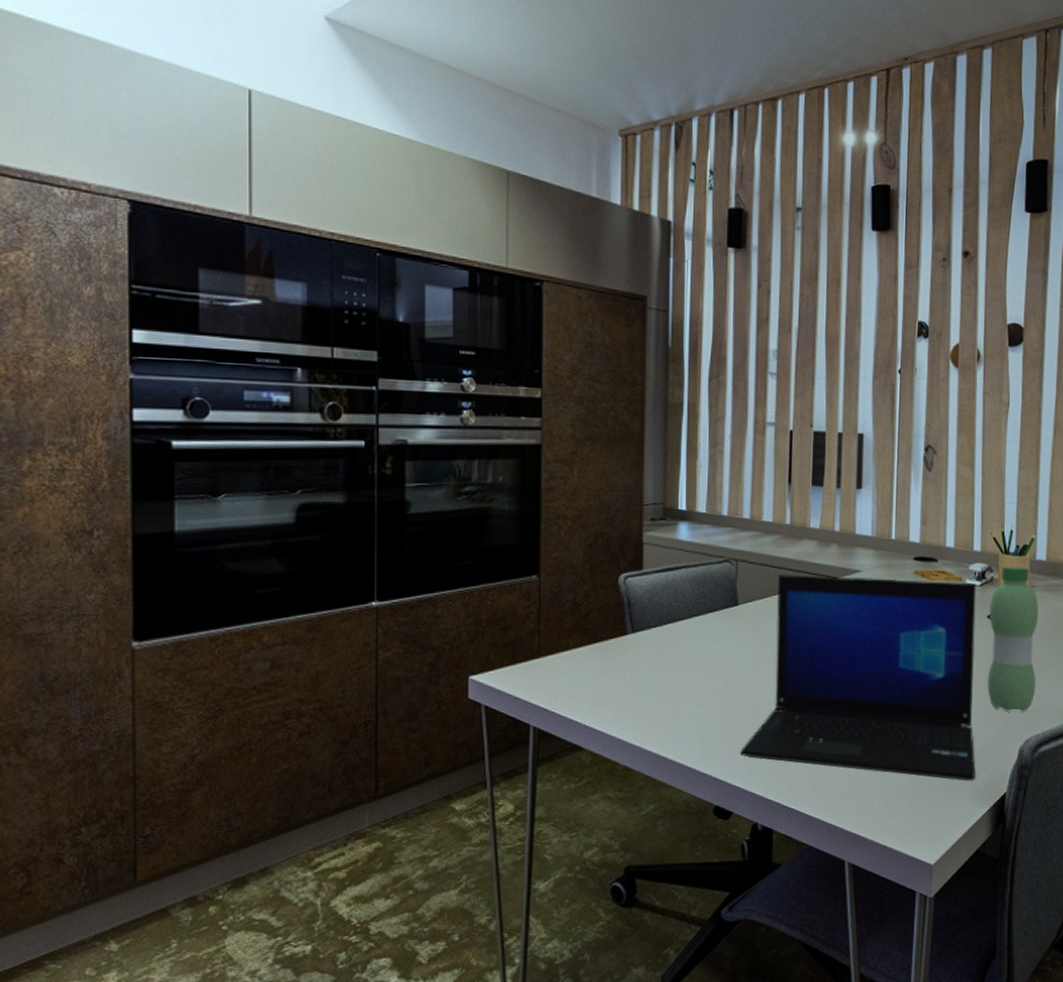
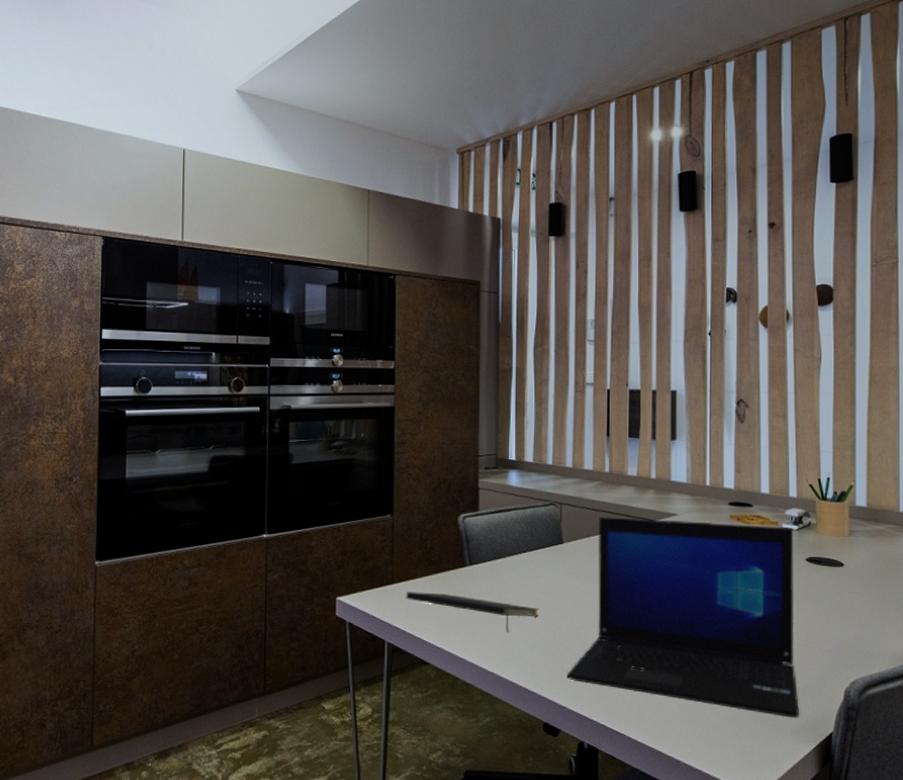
notepad: none [556,666,711,707] -> present [406,592,539,632]
water bottle: present [987,566,1039,712] -> none [808,512,861,654]

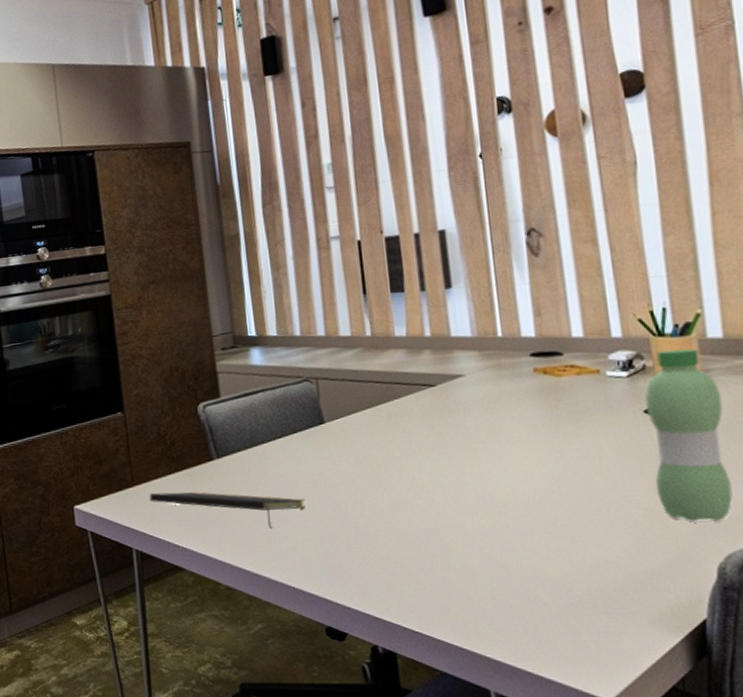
laptop: present [566,516,799,718] -> none [347,375,656,605]
water bottle: none [808,512,861,654] -> present [645,348,733,522]

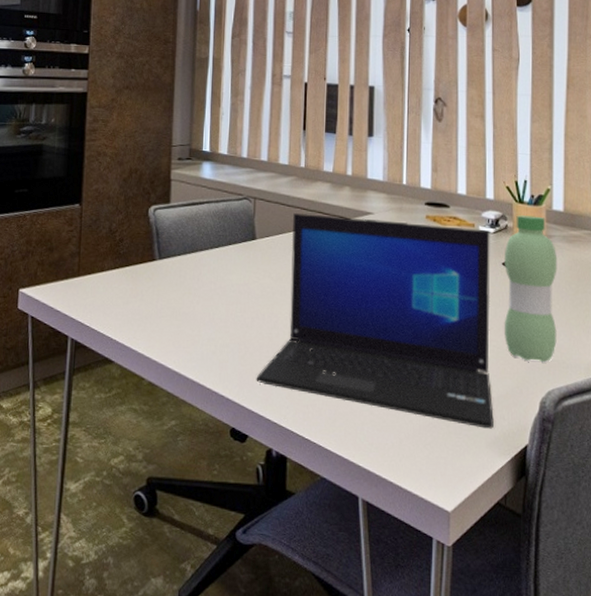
notepad: present [149,492,306,528] -> none [92,285,229,331]
laptop: none [347,375,656,605] -> present [256,212,494,429]

